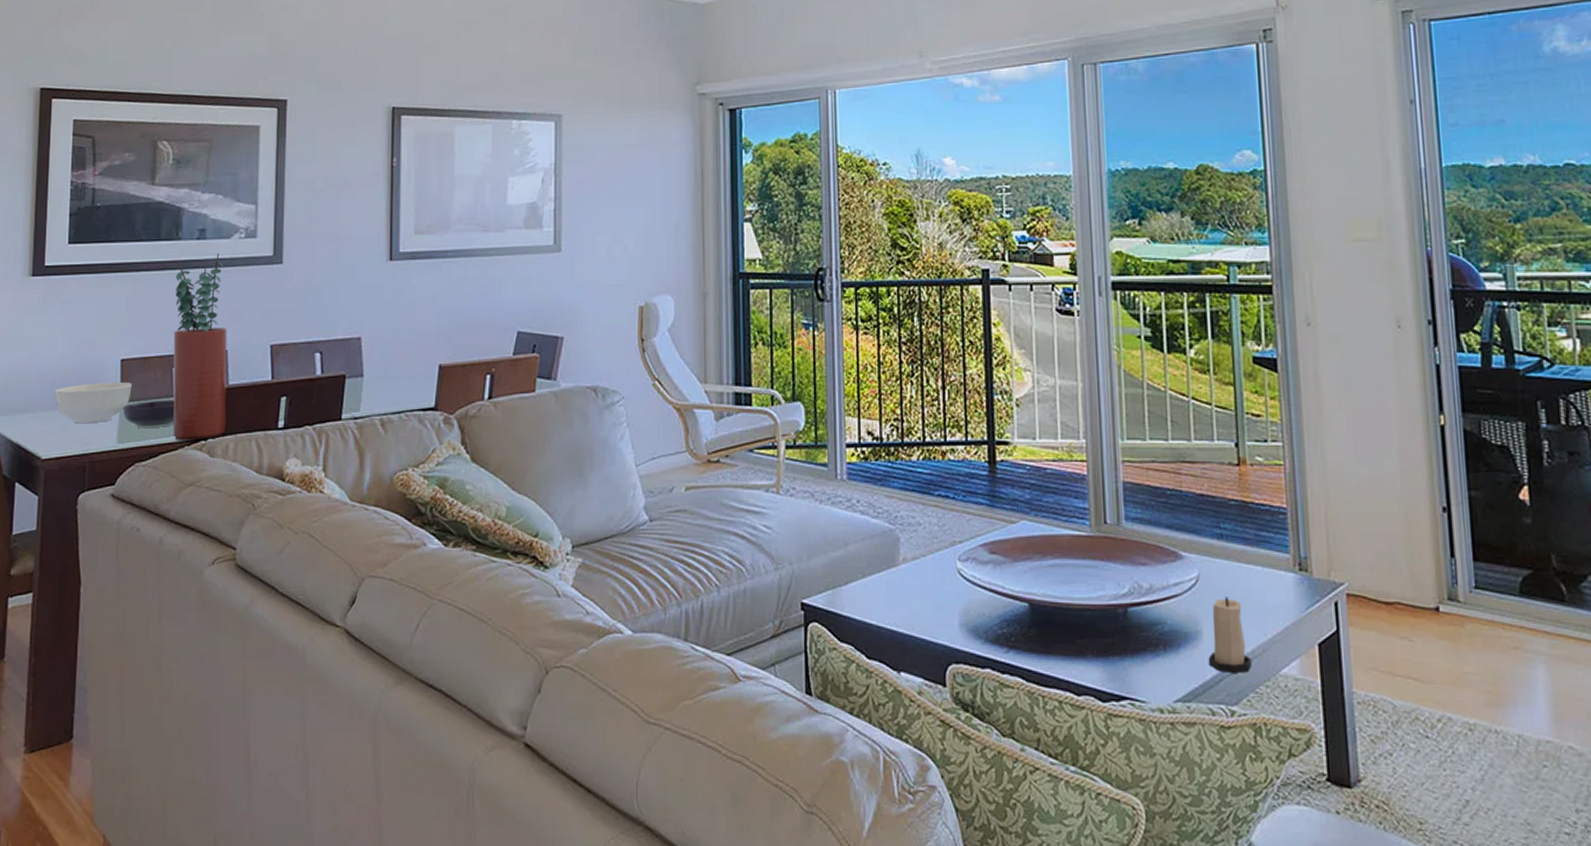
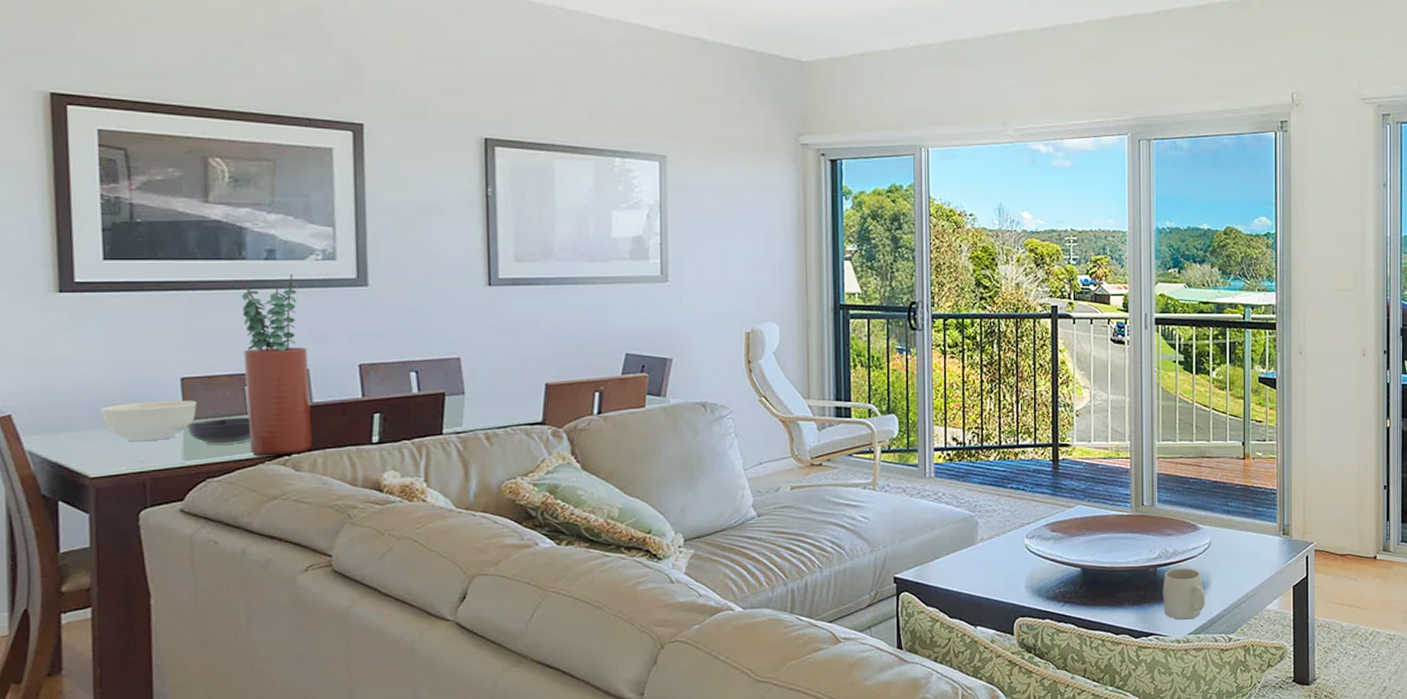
mug: none [1136,610,1197,681] -> present [1162,568,1206,620]
candle: present [1208,597,1252,673] -> none [1214,556,1246,611]

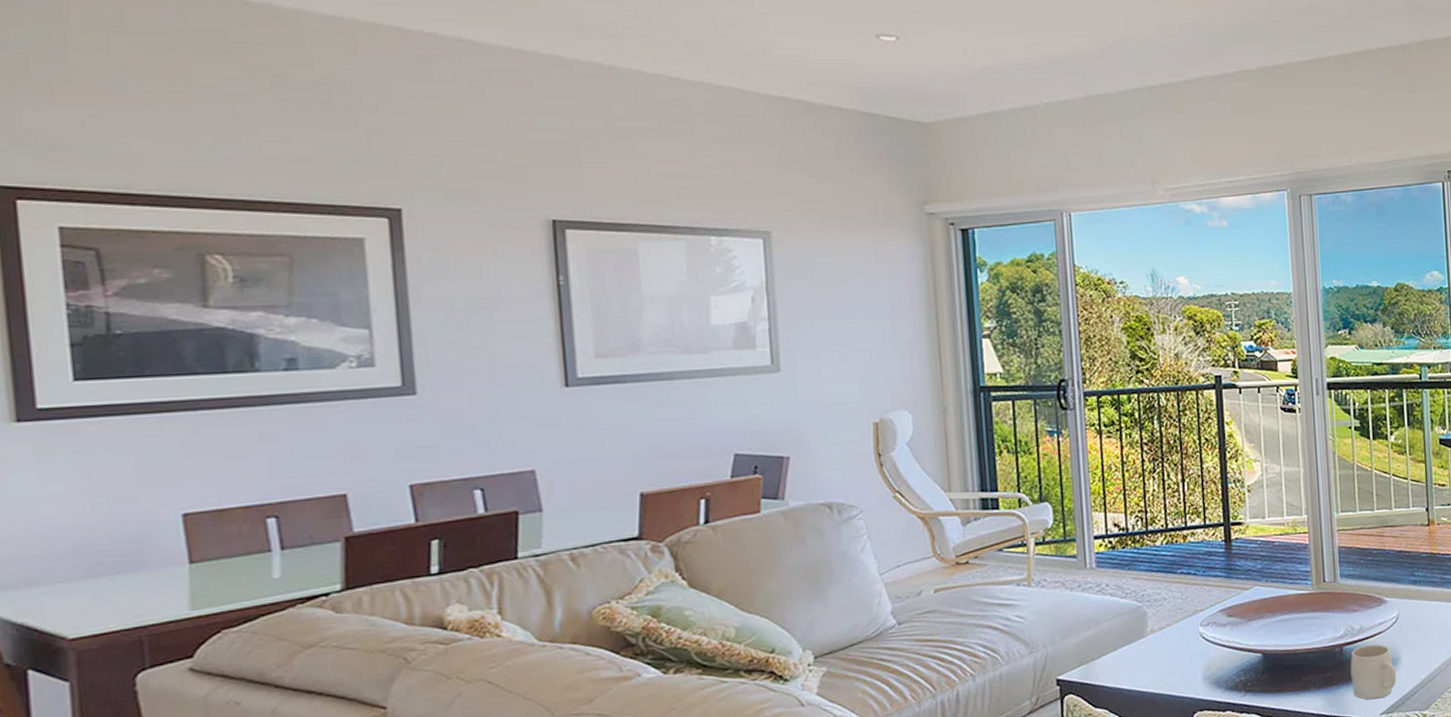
bowl: present [100,401,198,442] -> none [77,539,206,594]
bowl: present [187,417,251,446] -> none [193,554,277,591]
vase: present [241,274,313,457] -> none [256,386,357,600]

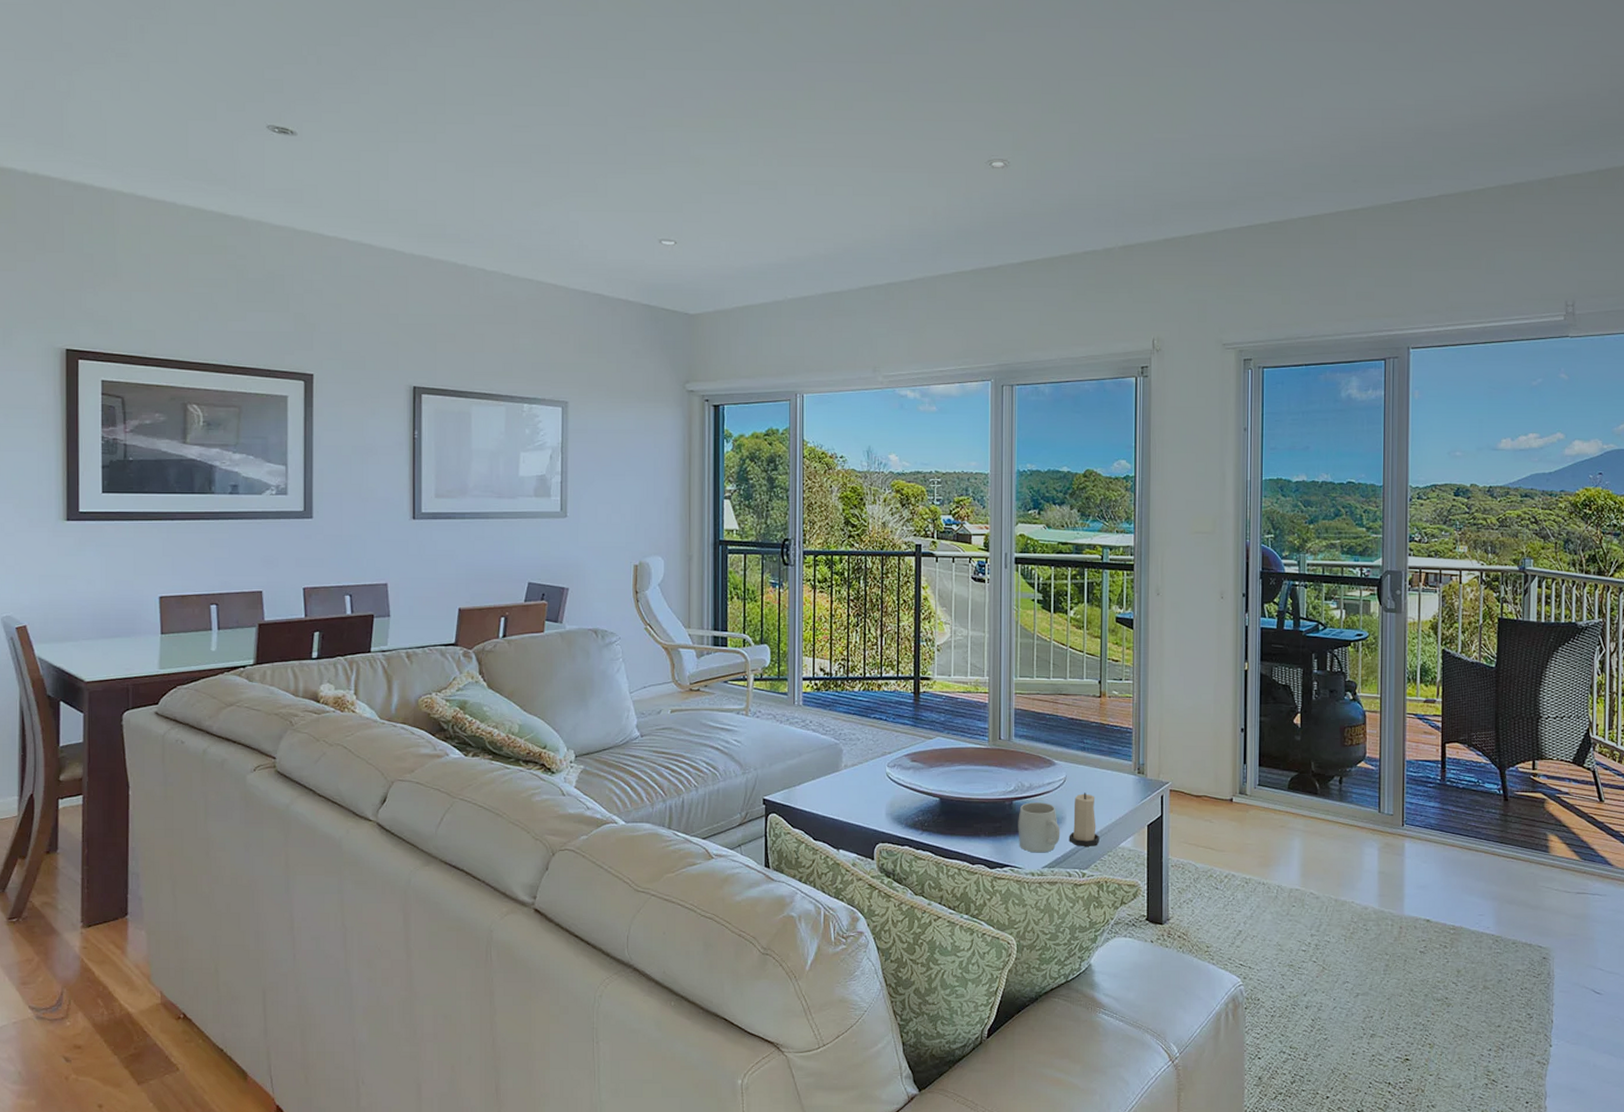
candle: none [1406,628,1439,686] -> present [1069,792,1100,846]

